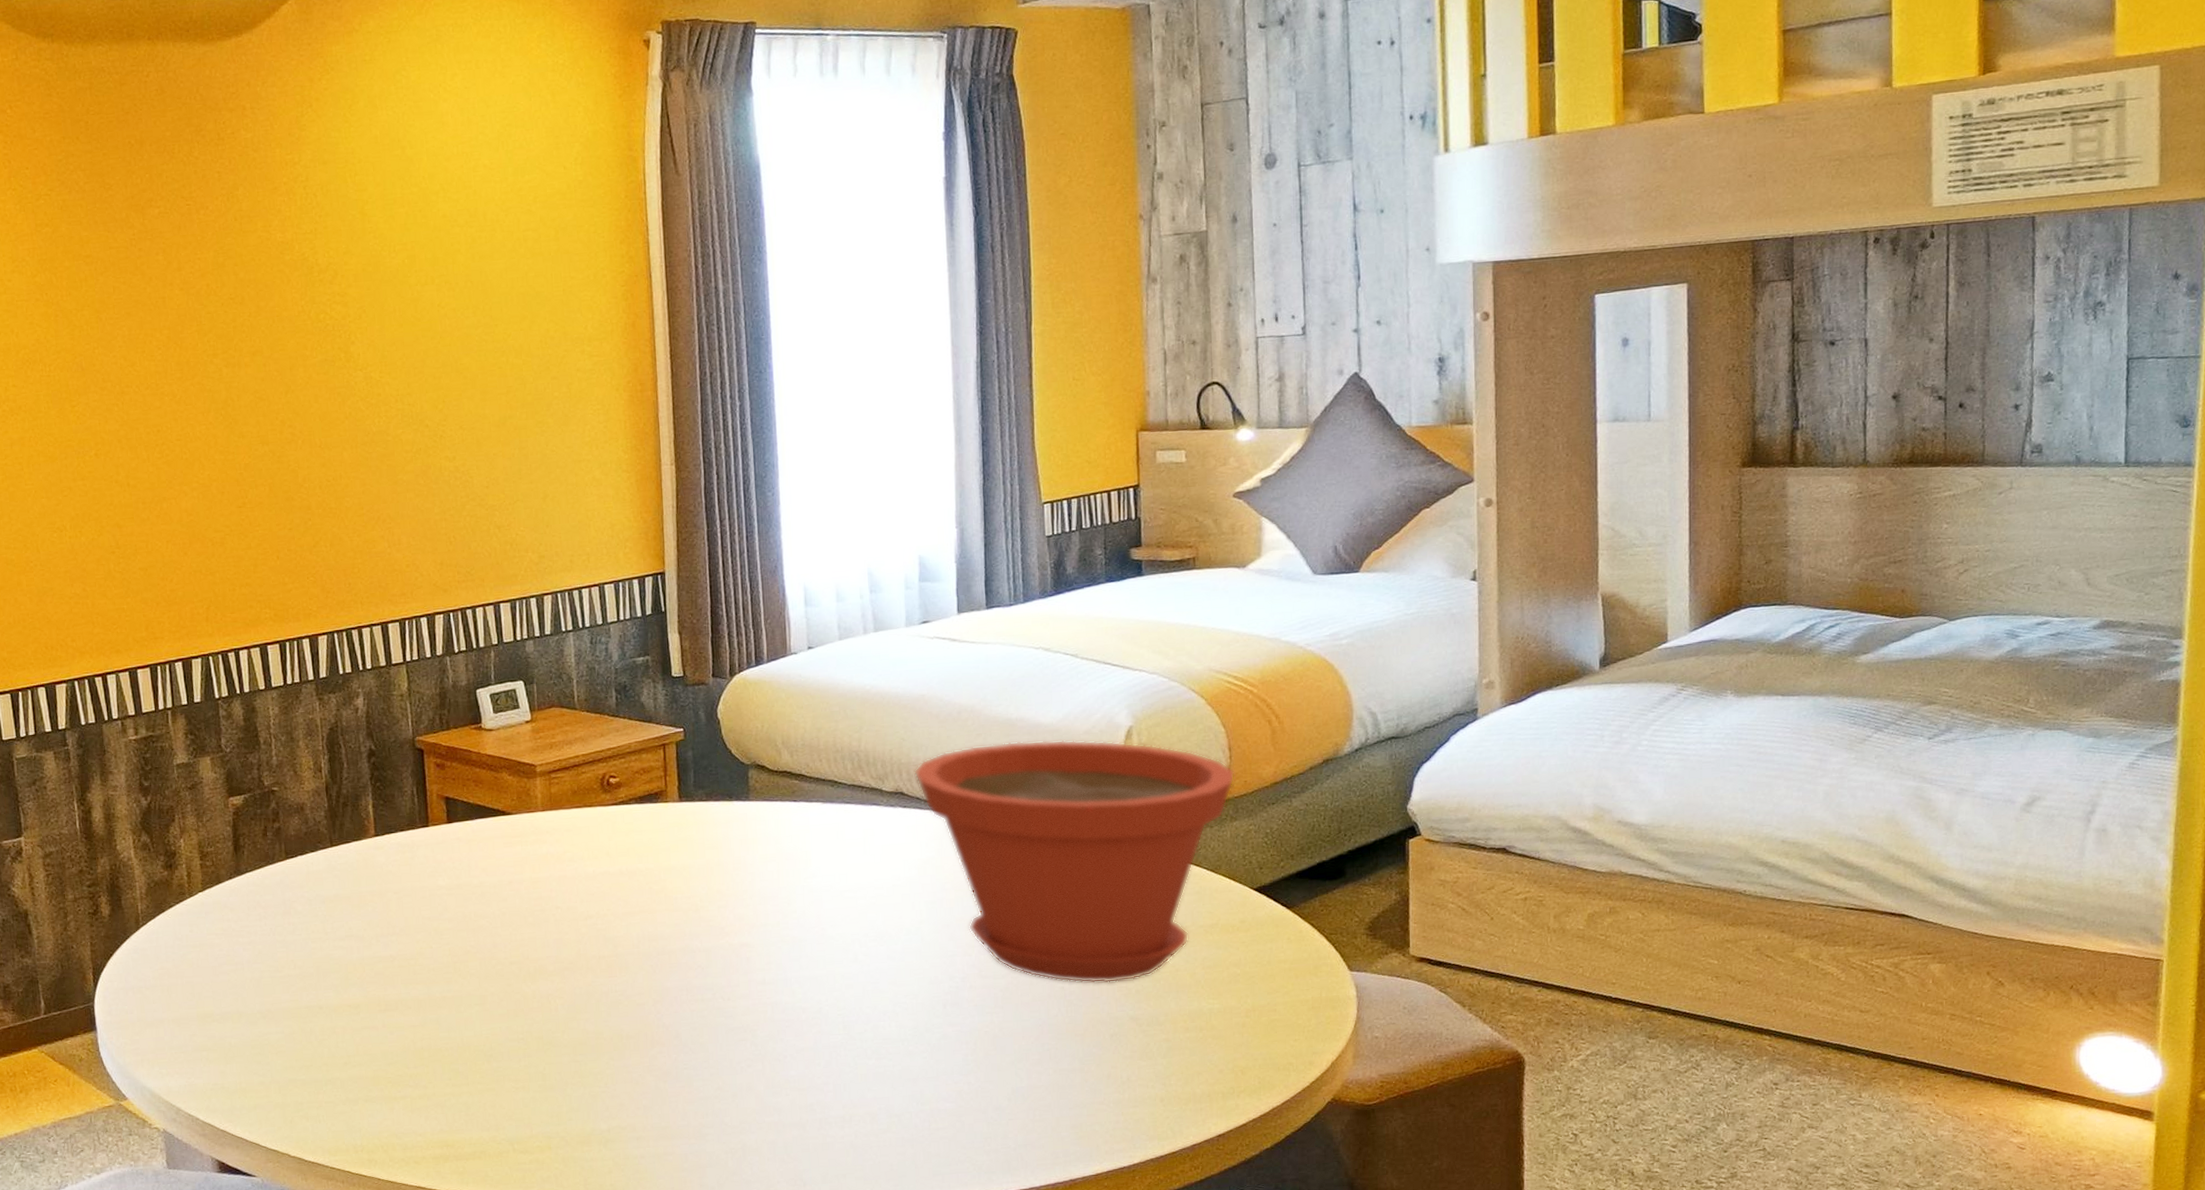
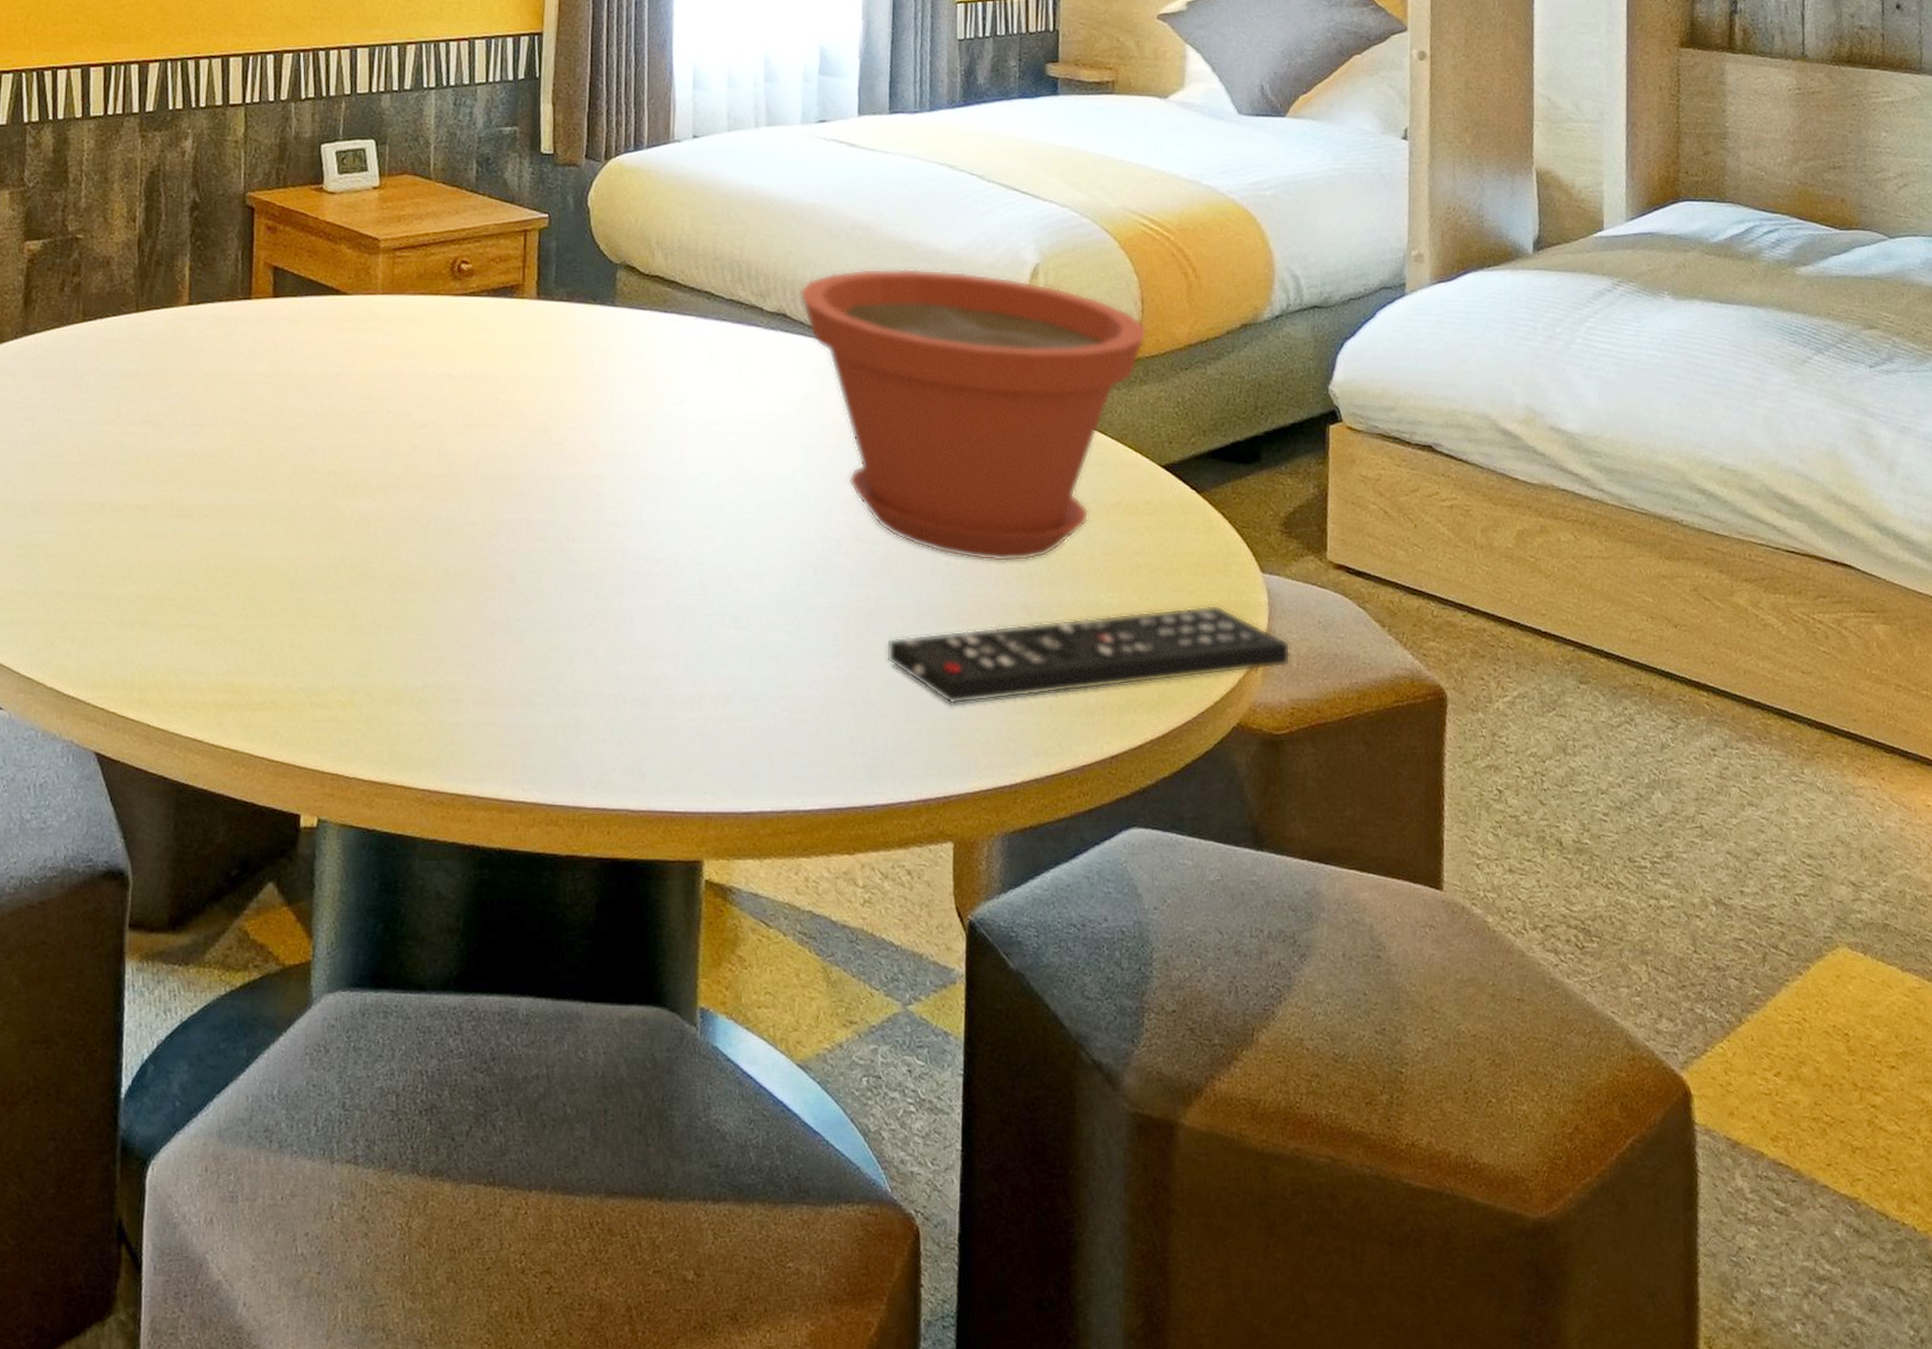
remote control: none [1012,1001,1379,1104] -> present [887,605,1291,704]

